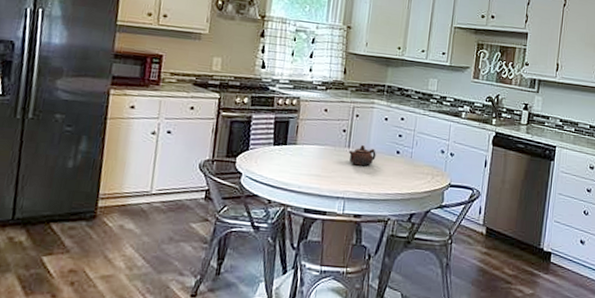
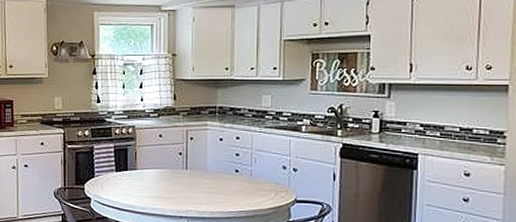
teapot: present [348,144,376,167] -> none [186,165,214,186]

